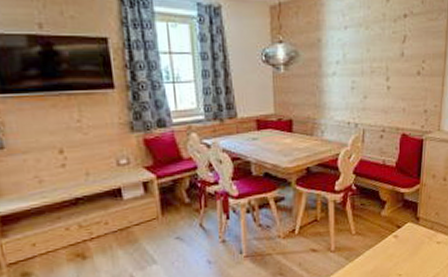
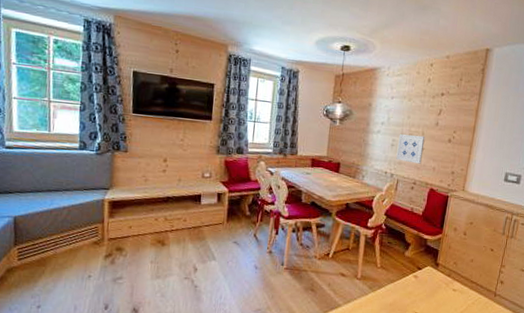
wall art: none [359,71,390,107] -> present [396,134,425,164]

